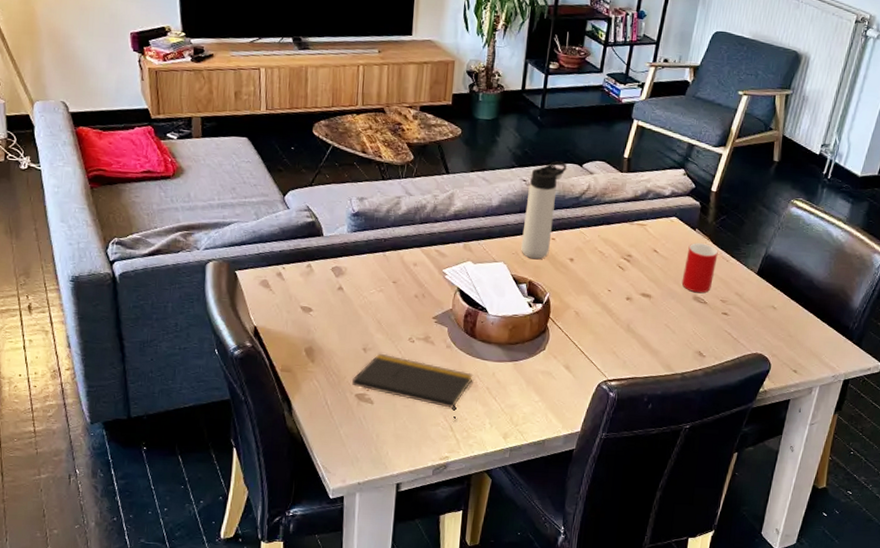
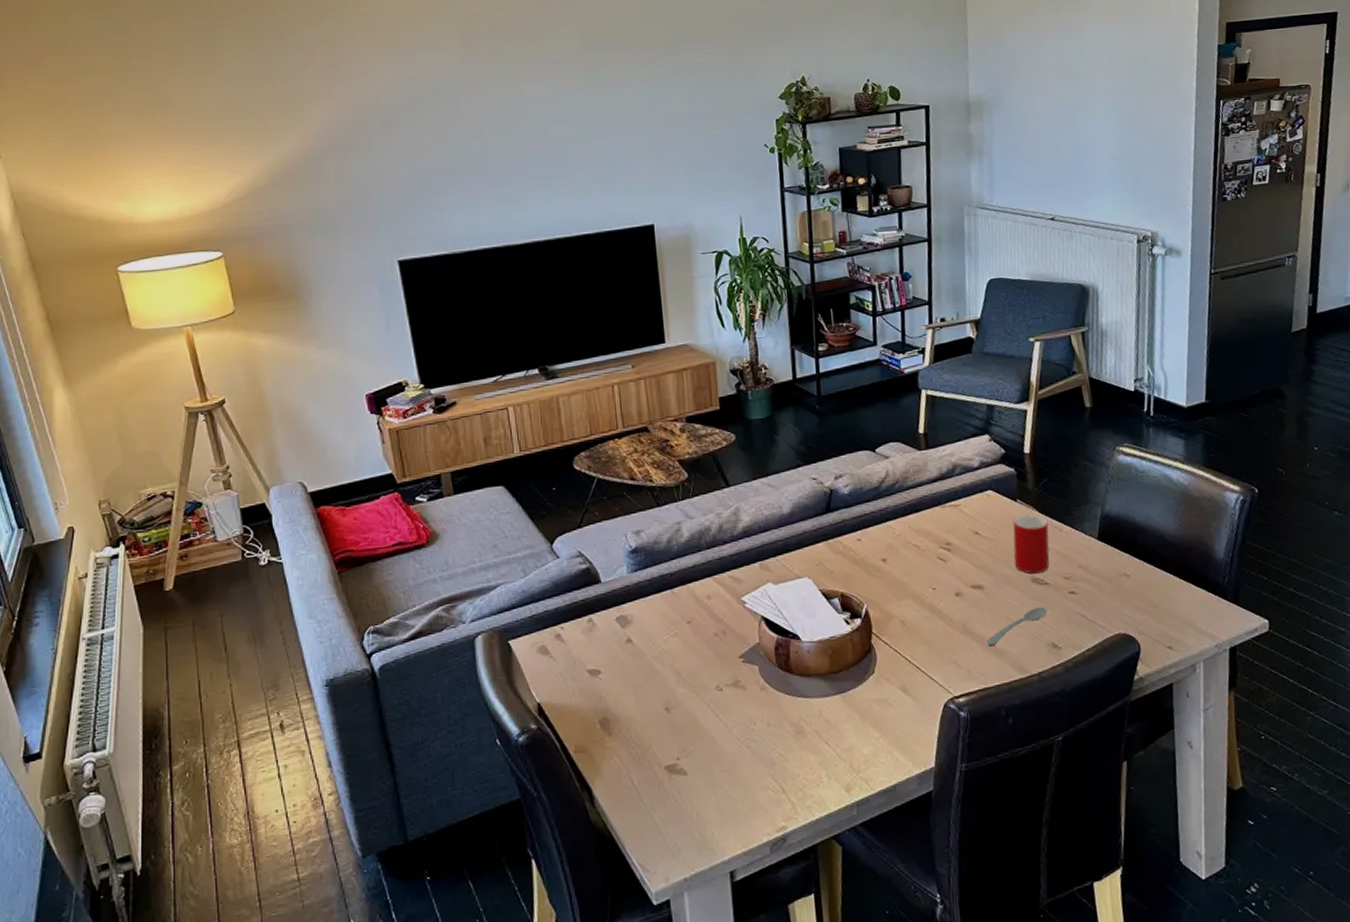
notepad: present [352,353,473,421] -> none [659,710,798,780]
thermos bottle: present [521,161,567,260] -> none [820,450,859,568]
spoon: none [644,320,701,345] -> present [987,607,1048,647]

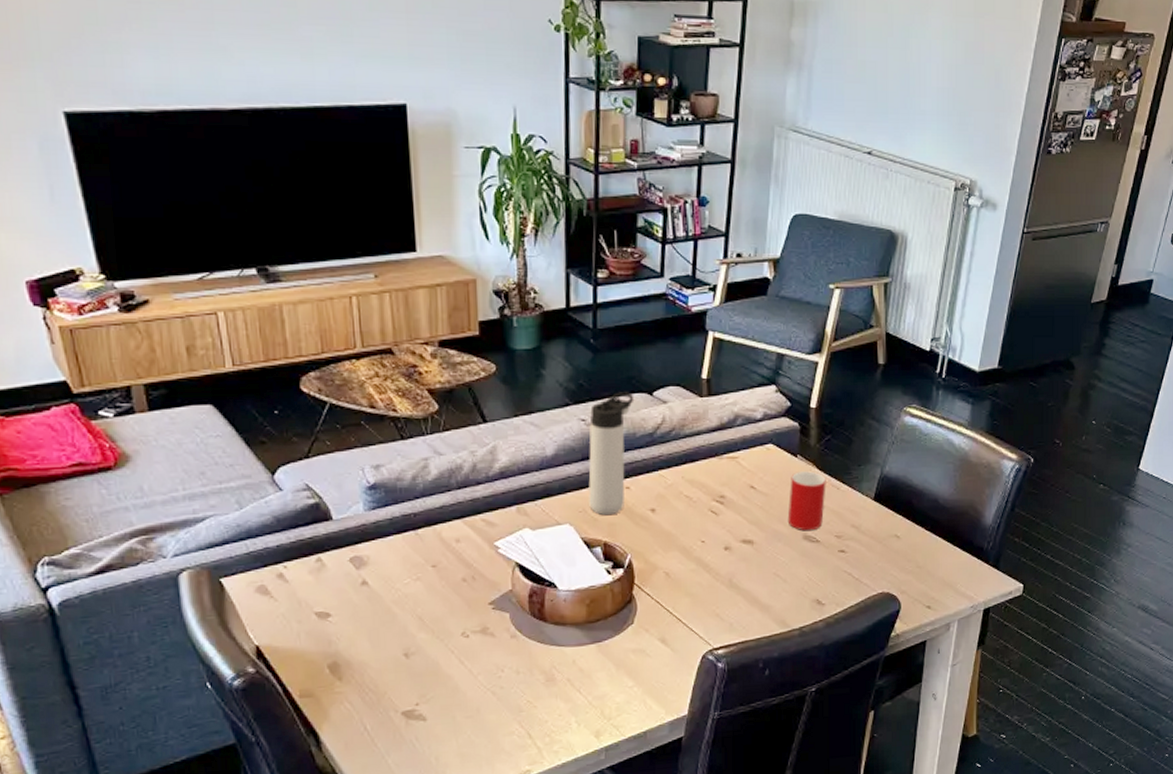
thermos bottle: none [820,450,859,568] -> present [588,392,635,516]
spoon: present [987,607,1048,647] -> none [752,564,815,601]

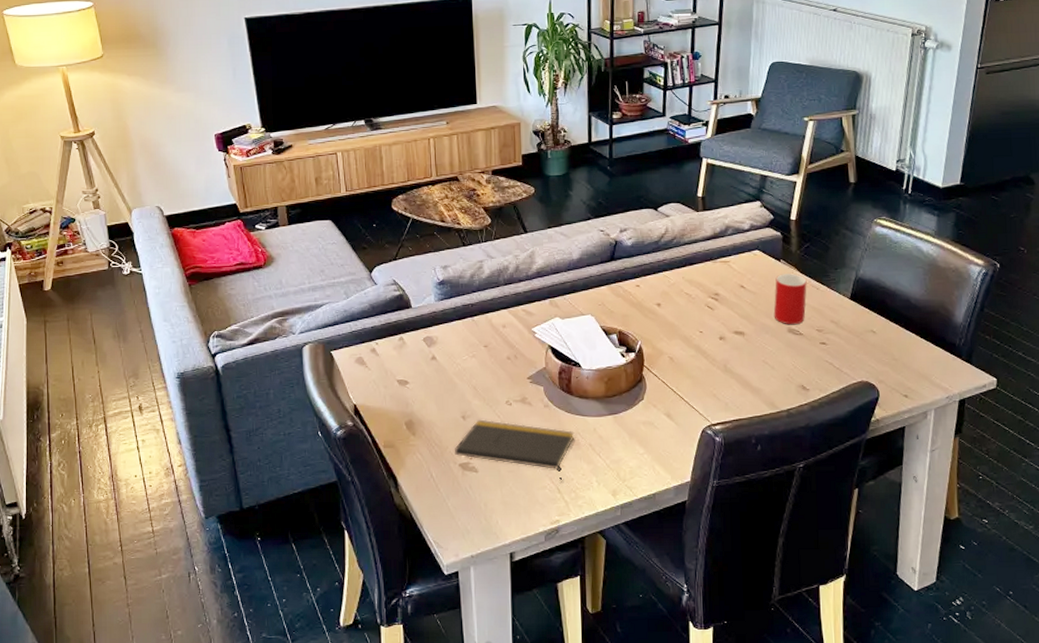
notepad: none [395,656,549,726] -> present [455,419,575,482]
thermos bottle: present [588,392,635,516] -> none [606,208,643,309]

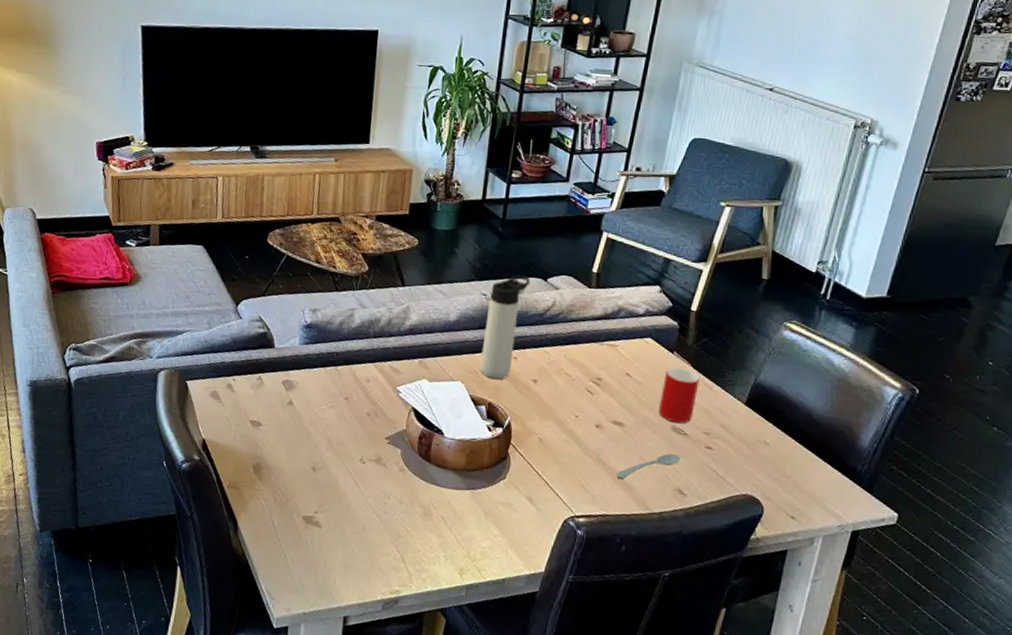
notepad: present [455,419,575,482] -> none [300,473,428,552]
thermos bottle: none [606,208,643,309] -> present [480,275,531,380]
spoon: none [744,354,800,384] -> present [616,453,681,479]

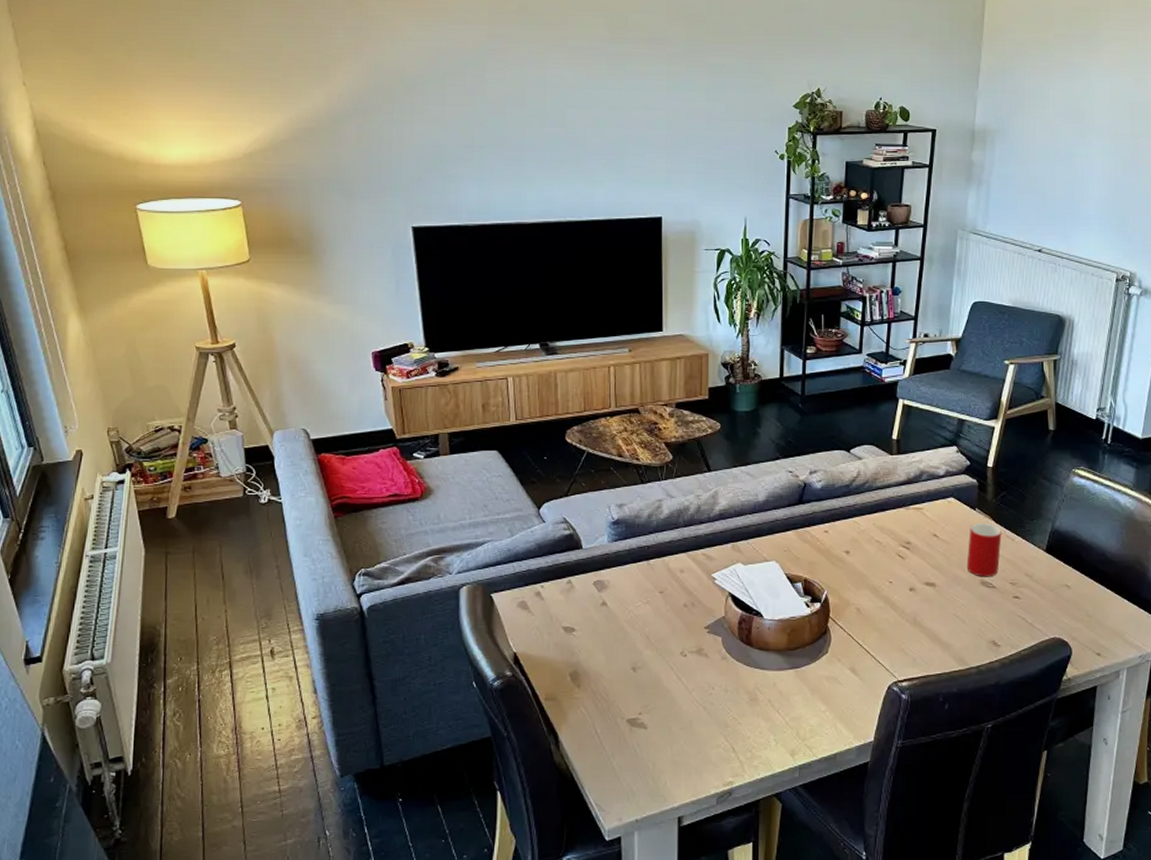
thermos bottle: present [480,275,531,380] -> none [793,449,834,555]
spoon: present [616,453,681,479] -> none [933,608,992,639]

